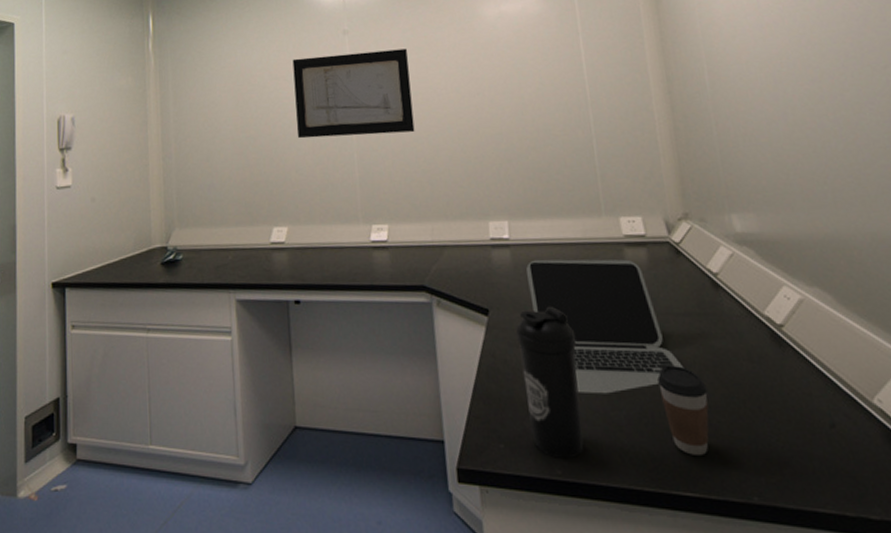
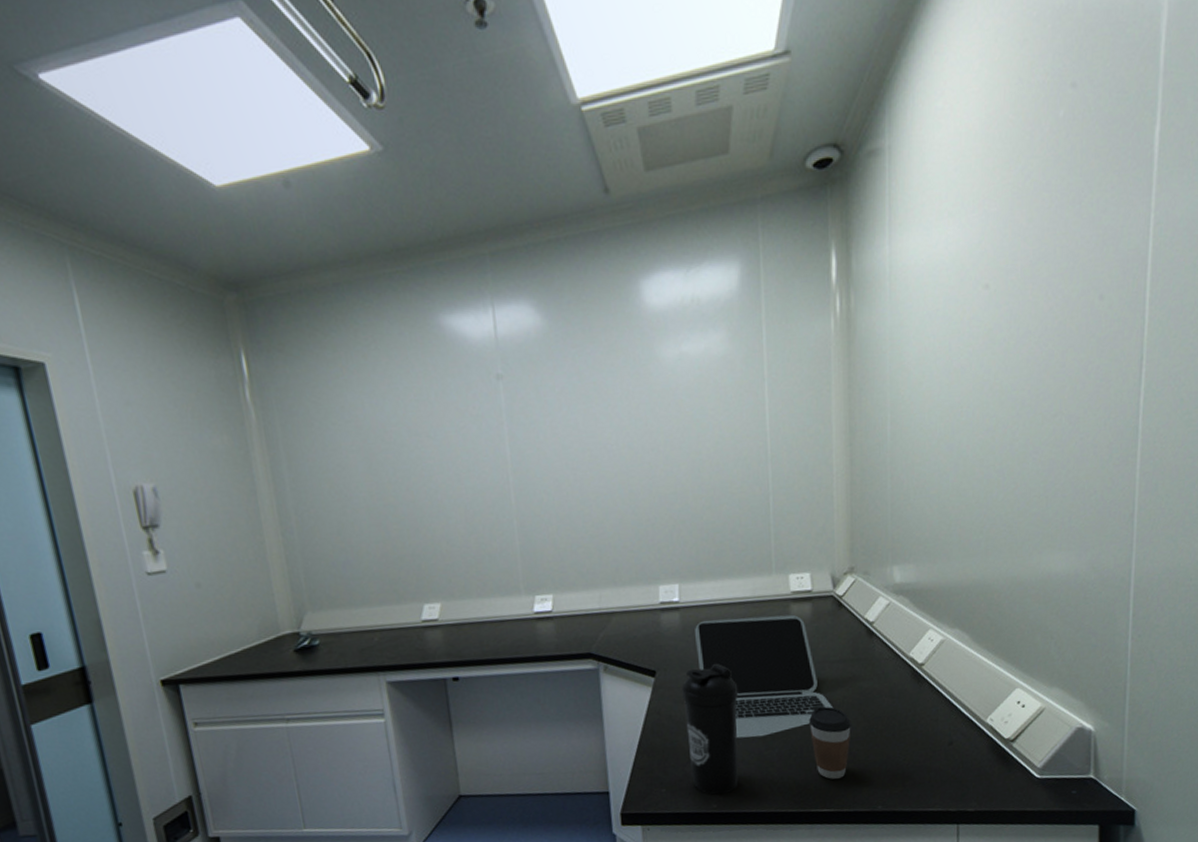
wall art: present [292,48,415,139] -> none [435,397,582,506]

